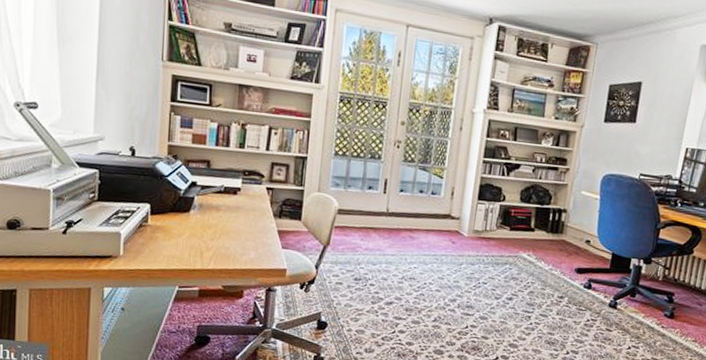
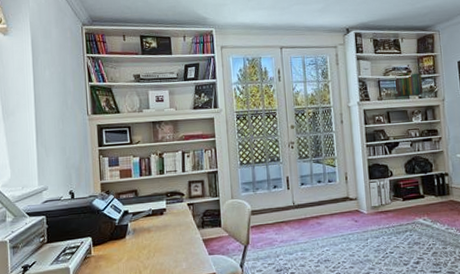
books: none [529,85,564,117] -> present [394,72,423,98]

